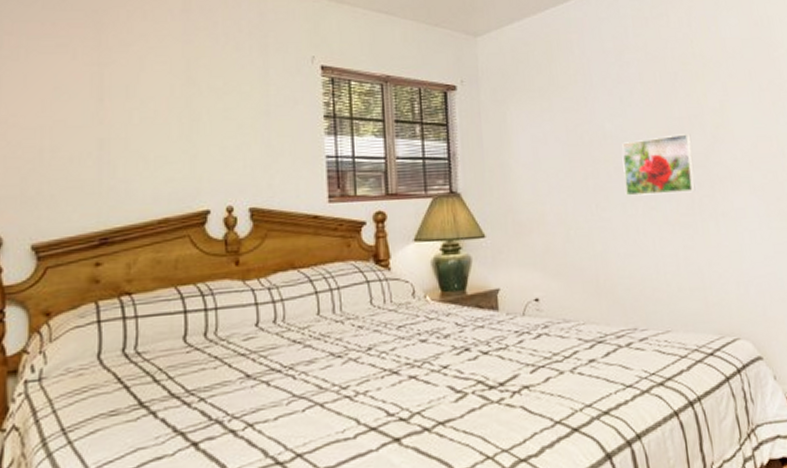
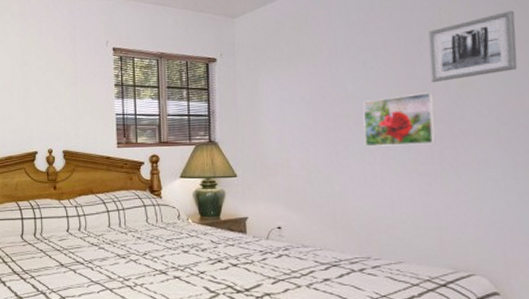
wall art: none [682,48,765,122] -> present [428,10,518,82]

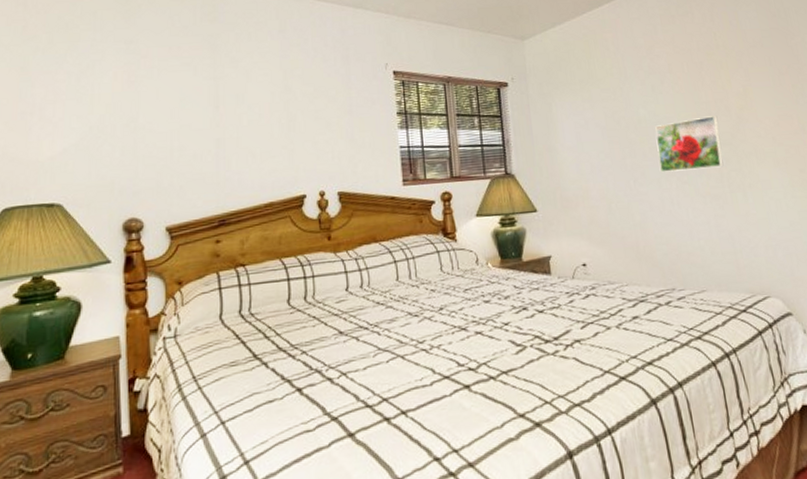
wall art: present [428,10,518,82] -> none [707,37,785,105]

